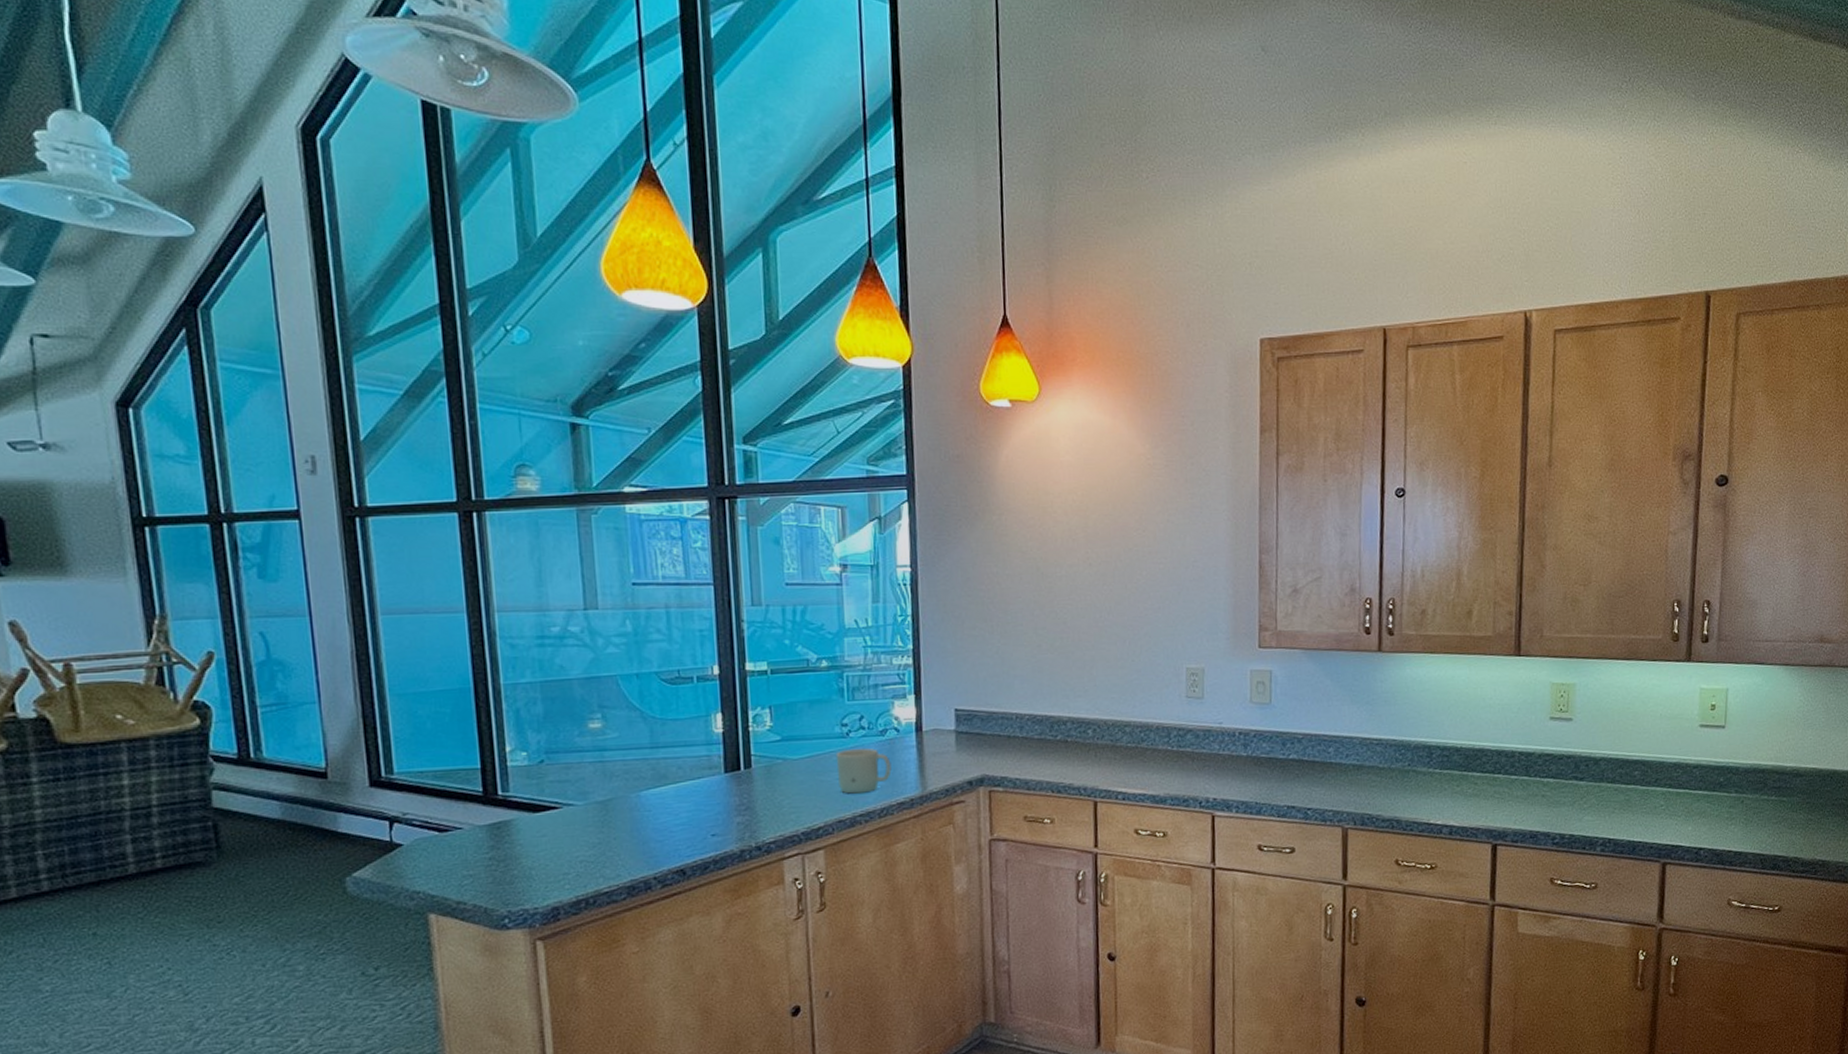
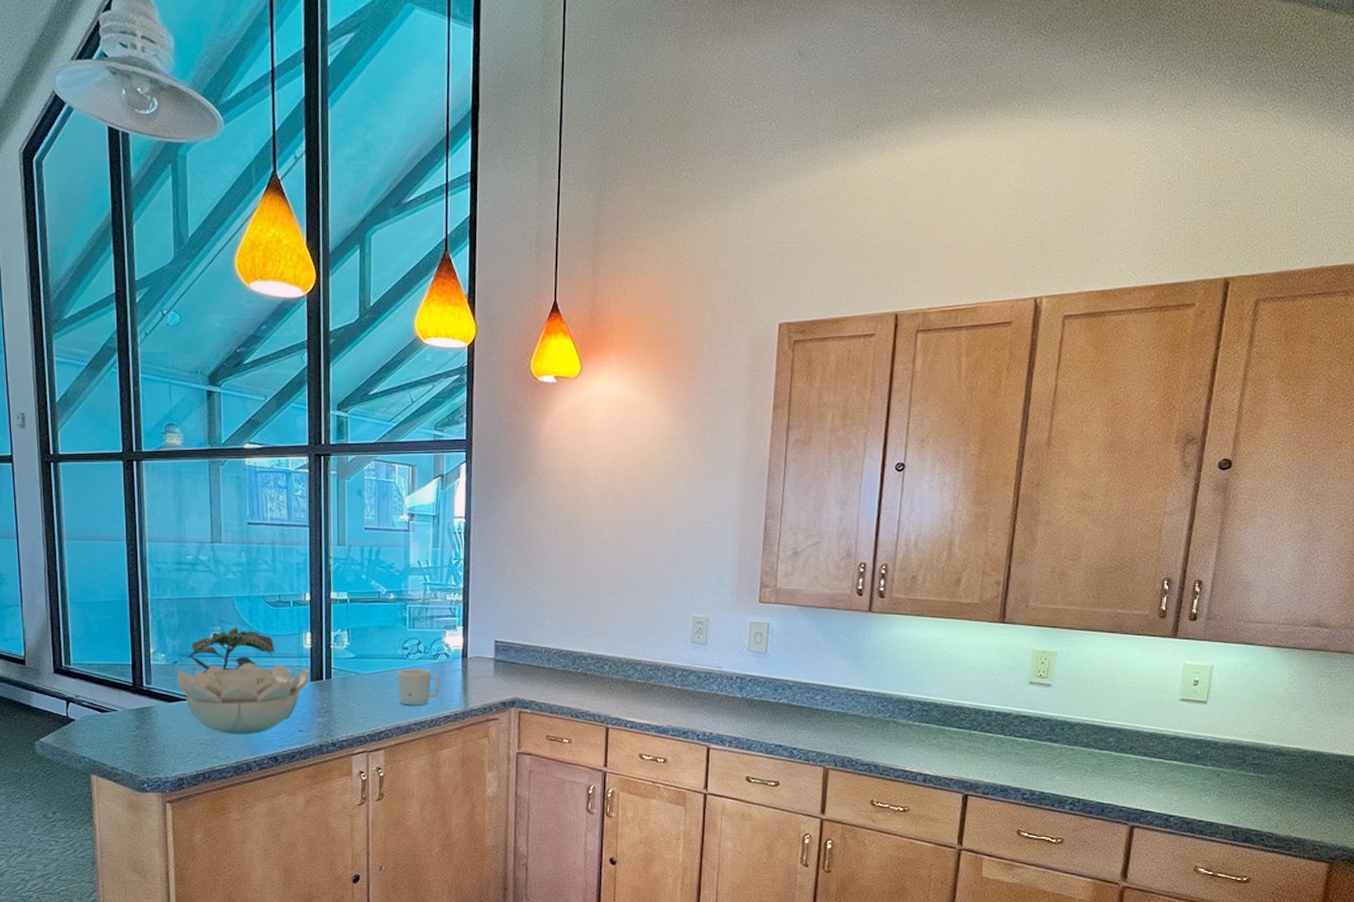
decorative bowl: none [545,755,722,847] -> present [177,662,309,735]
potted plant: none [557,711,677,773] -> present [186,626,276,673]

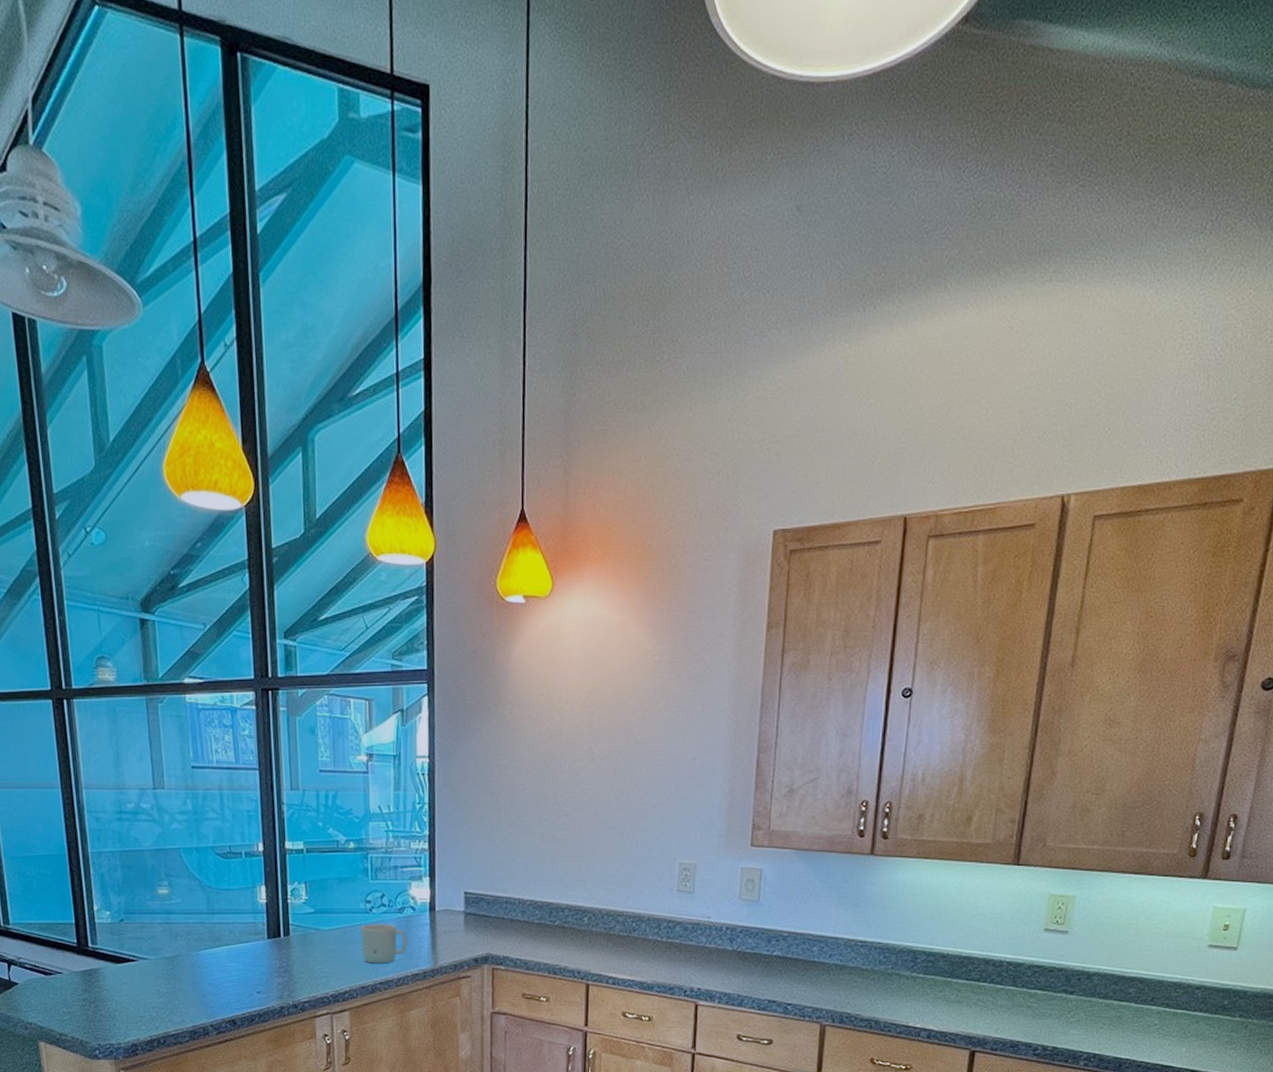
decorative bowl: present [177,662,309,735] -> none [124,919,266,997]
potted plant: present [186,626,276,673] -> none [133,880,229,931]

